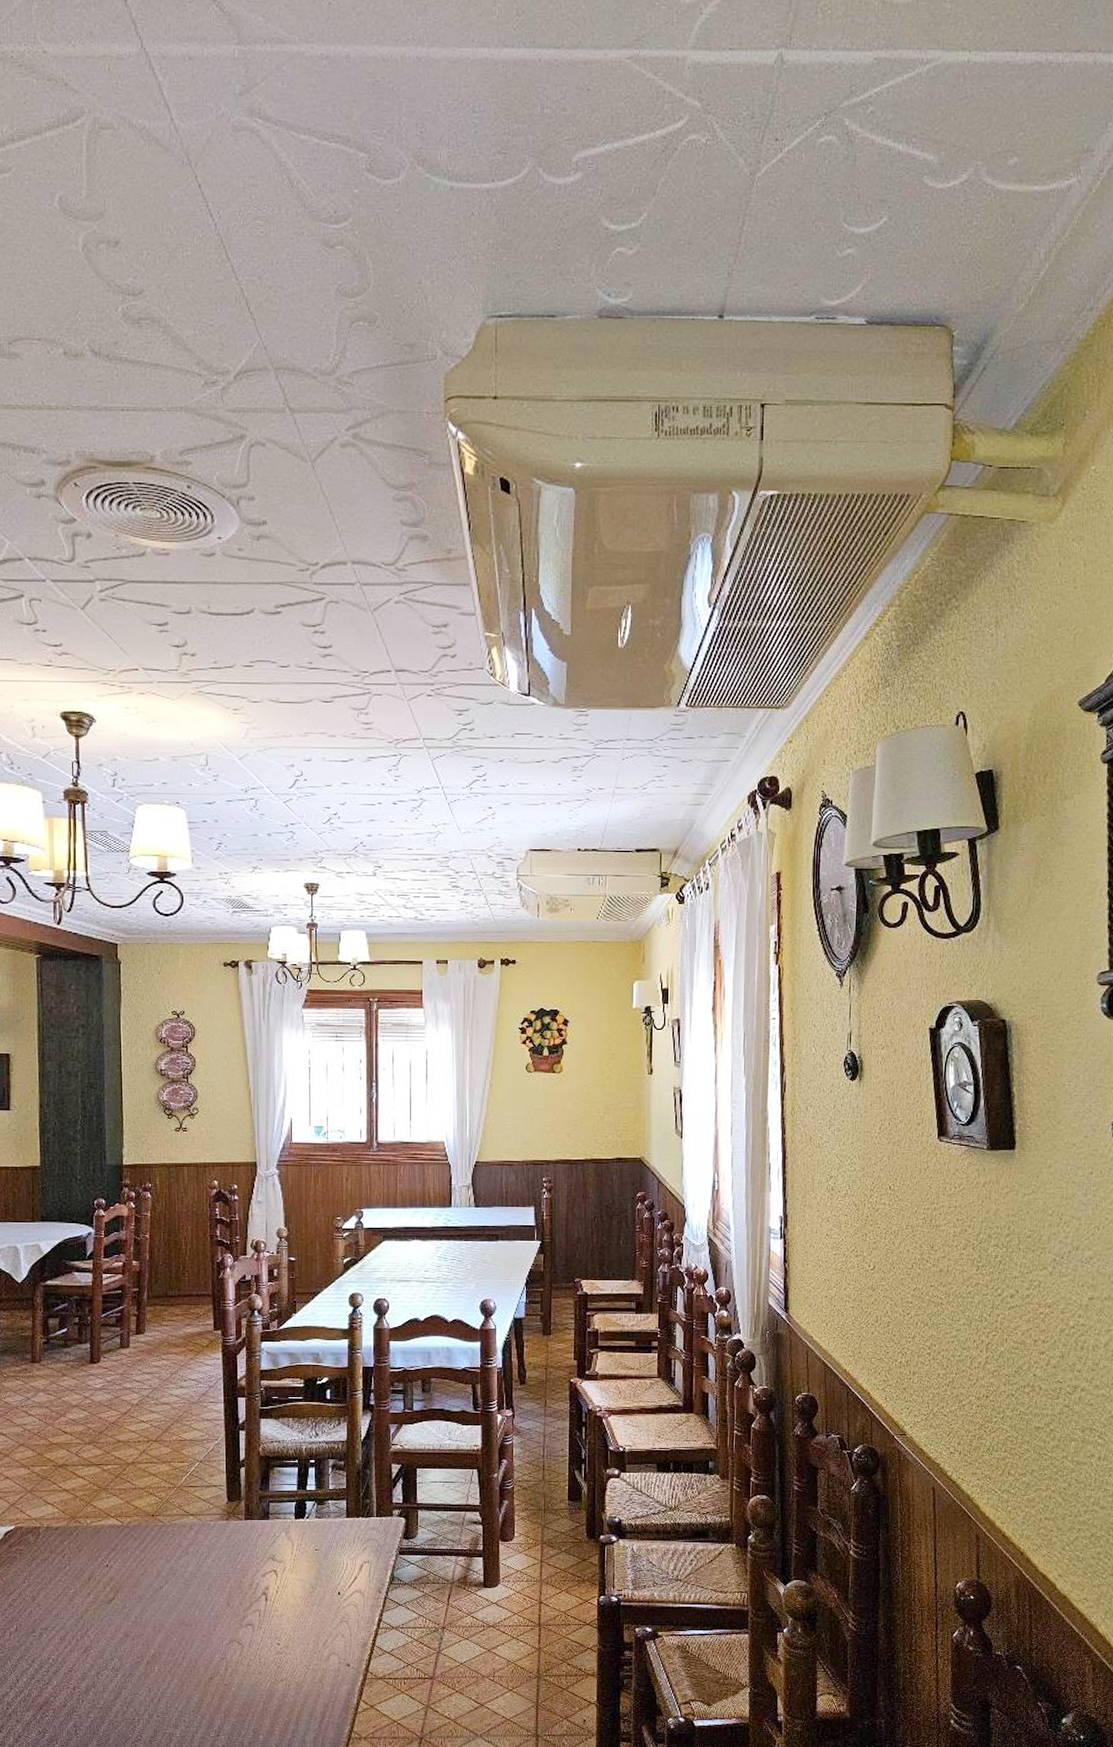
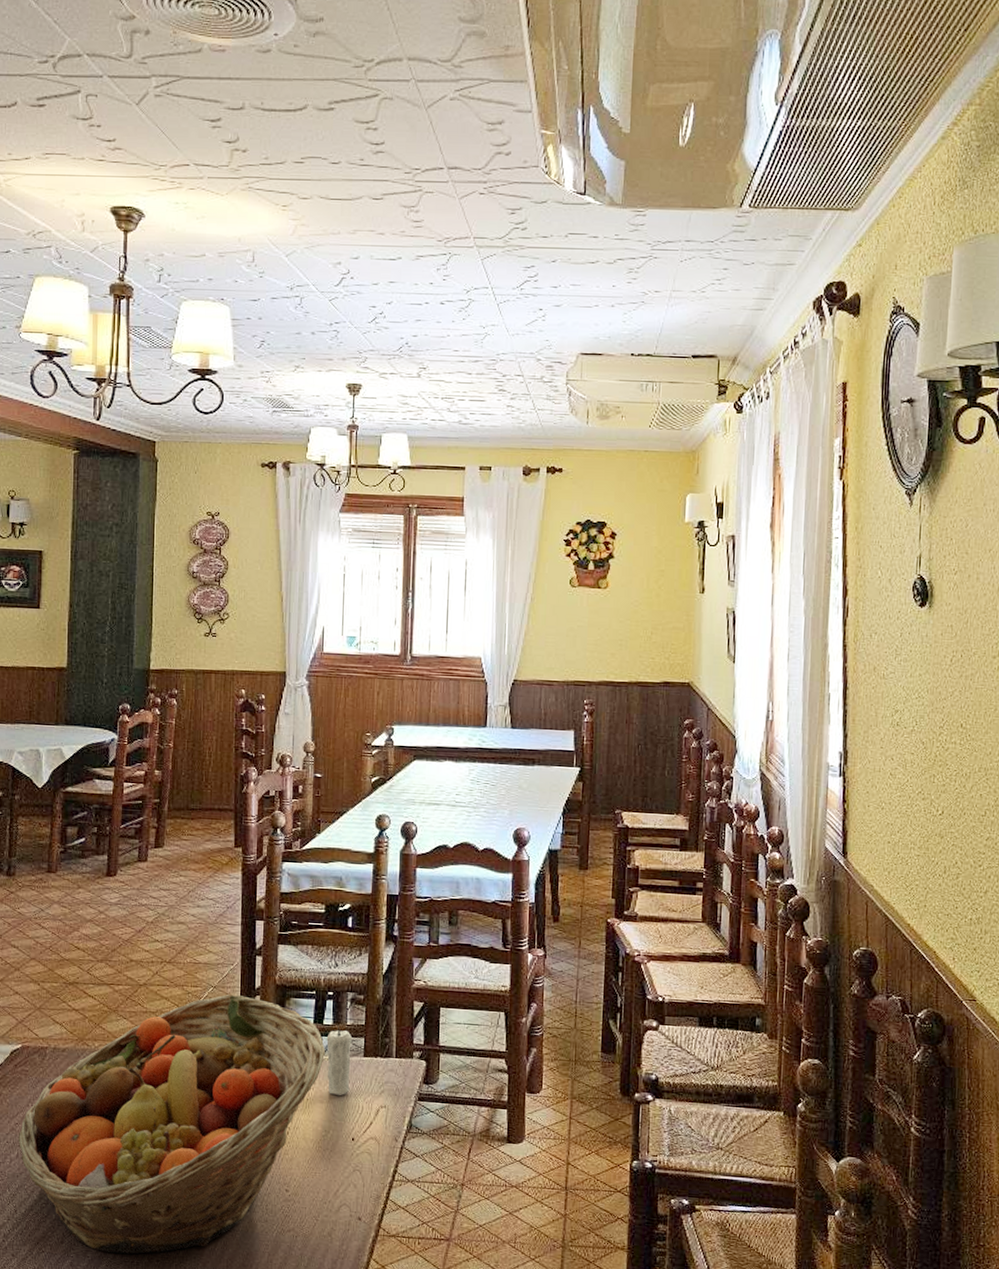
fruit basket: none [16,1468,309,1712] -> present [17,994,325,1254]
candle: none [310,1489,335,1555] -> present [326,1024,353,1096]

